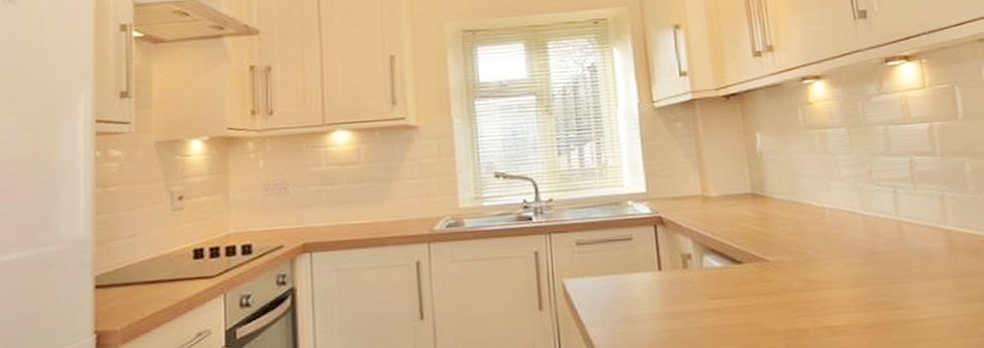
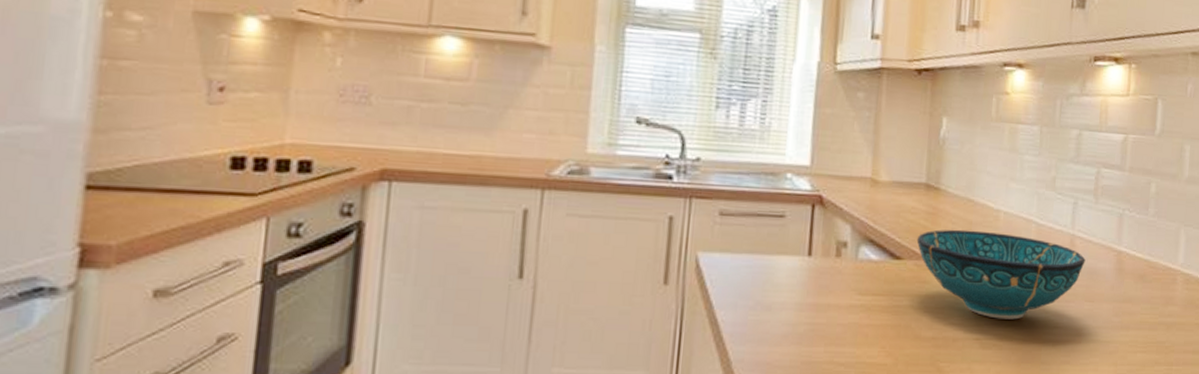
decorative bowl: none [753,228,916,307] -> present [916,229,1086,320]

